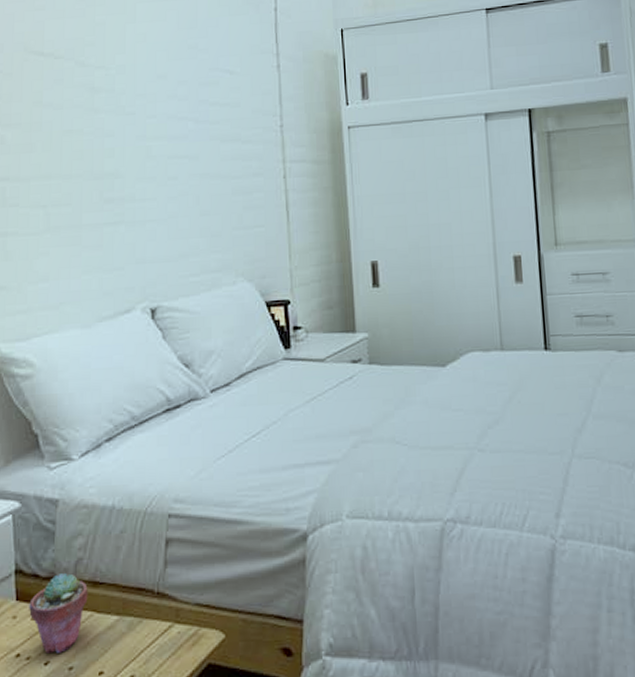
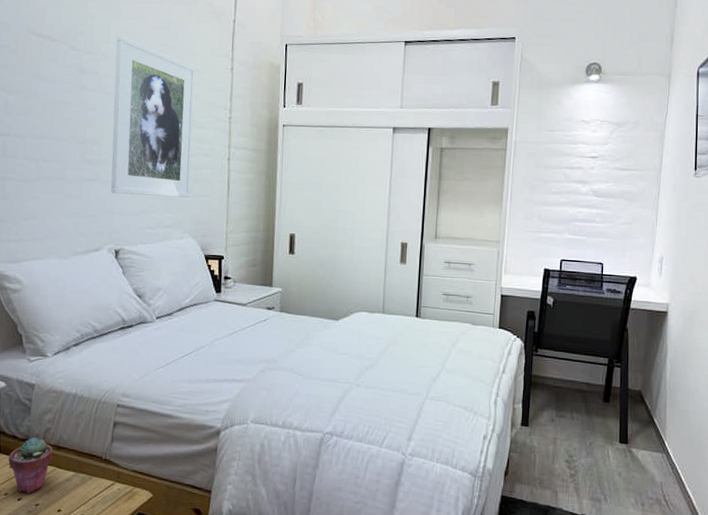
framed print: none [133,42,240,237] -> present [110,35,196,197]

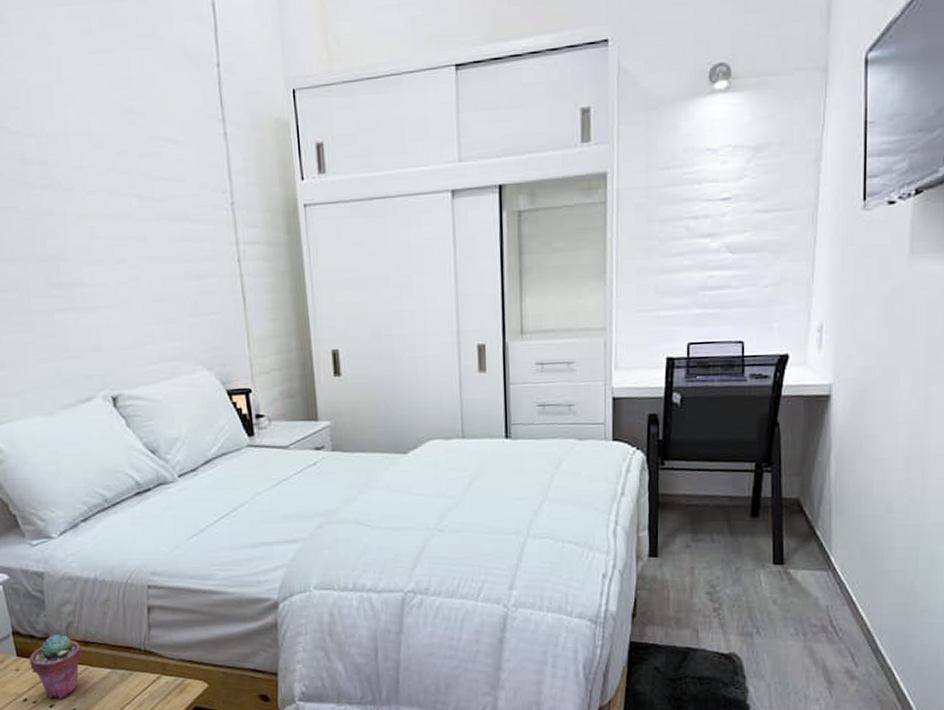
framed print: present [110,35,196,197] -> none [63,104,196,324]

